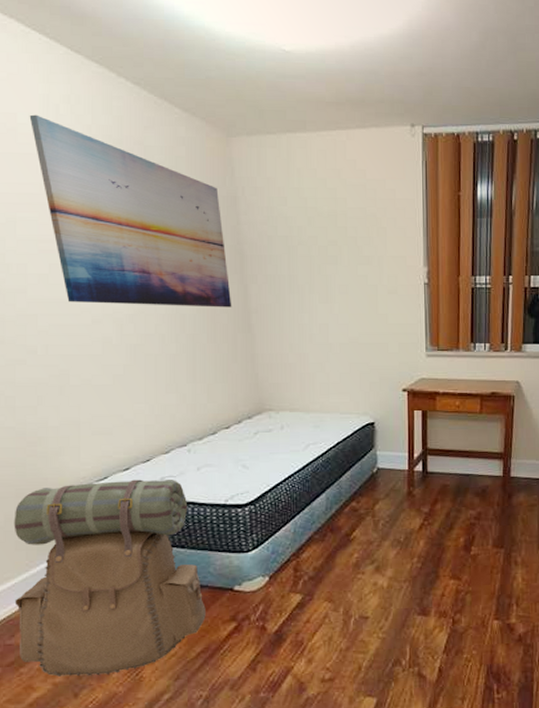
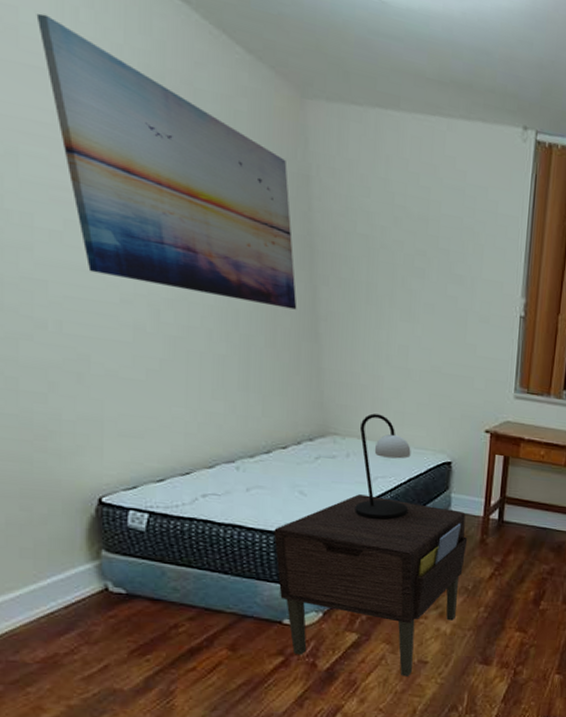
backpack: present [14,479,206,677] -> none [17,490,250,701]
nightstand: none [222,462,396,633] -> present [273,494,468,676]
table lamp: none [290,387,339,484] -> present [355,413,411,521]

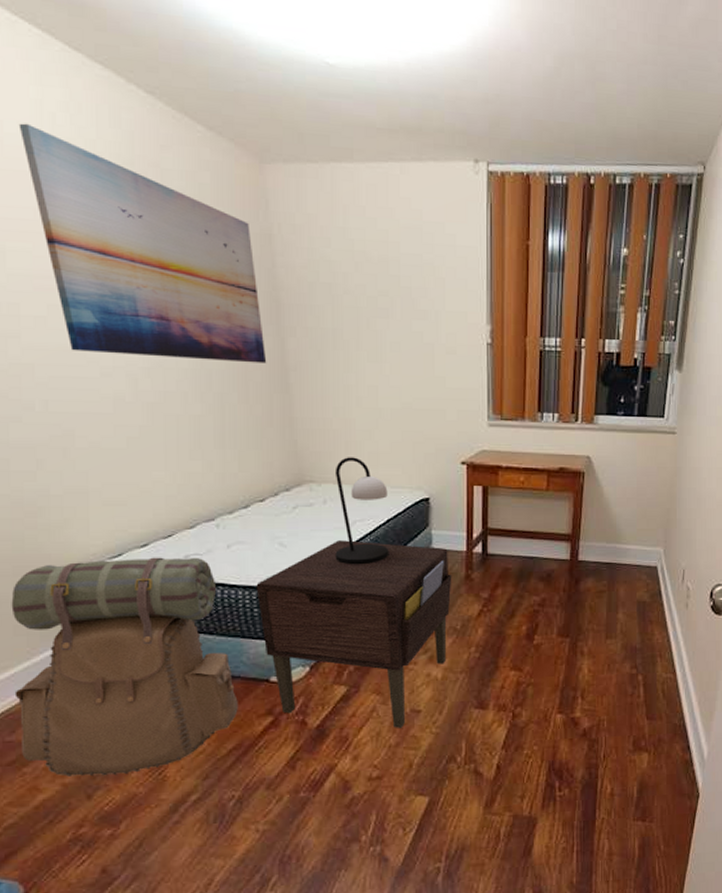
backpack: none [17,490,250,701] -> present [11,557,238,777]

